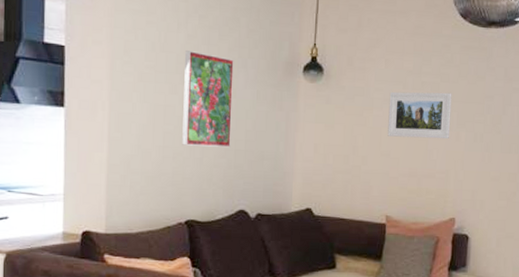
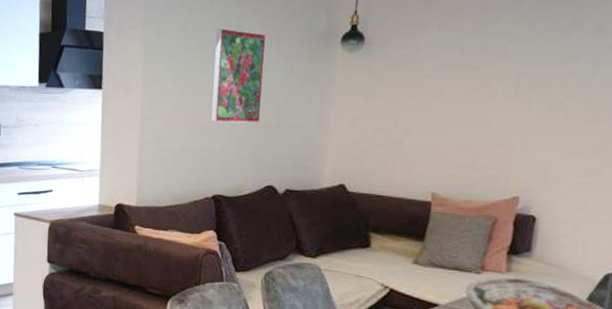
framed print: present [387,91,452,139] -> none [438,54,523,108]

